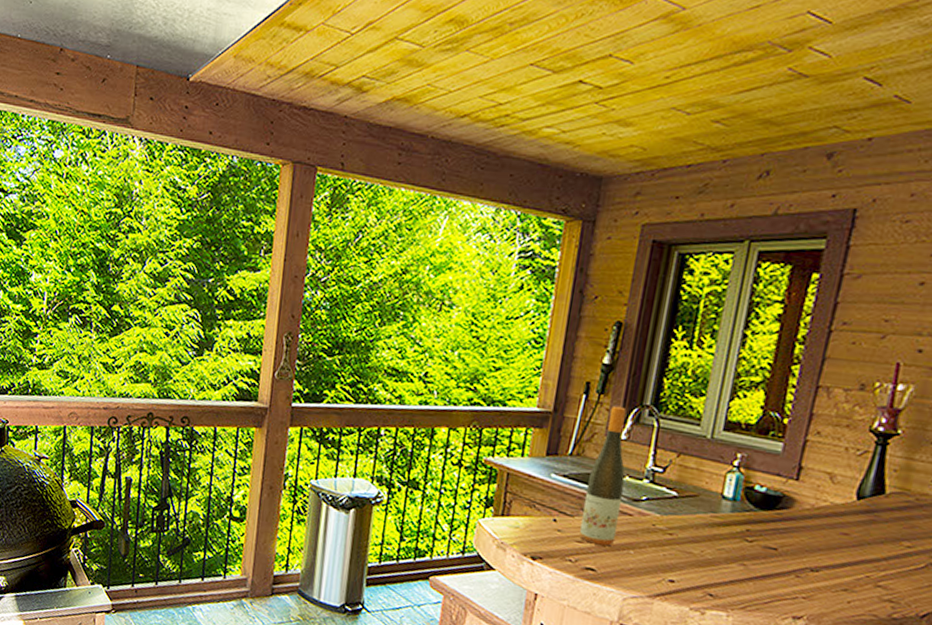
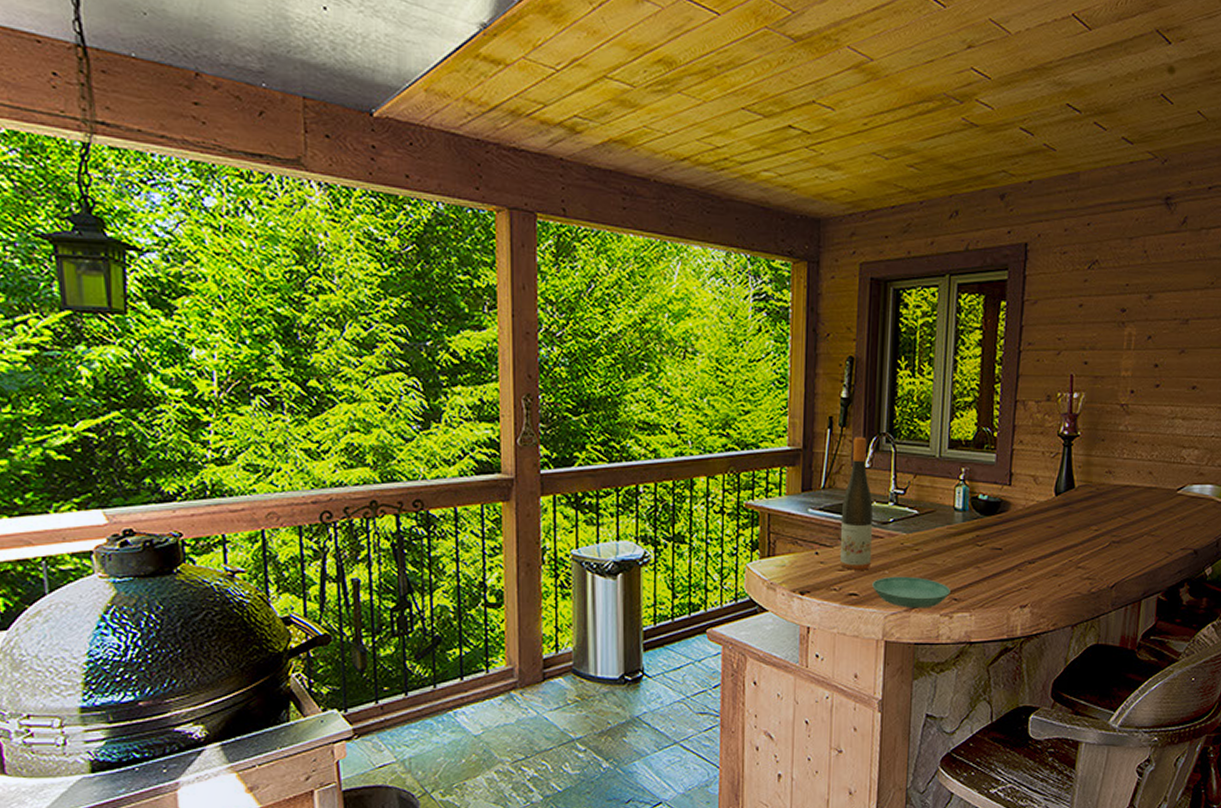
saucer: none [613,557,706,599] -> present [872,576,950,608]

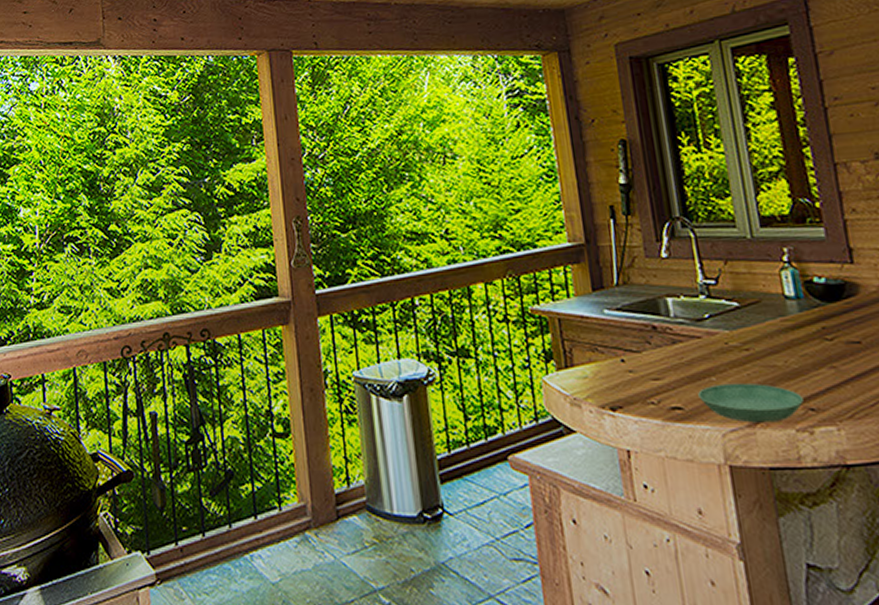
wine bottle: present [839,436,874,570] -> none [642,223,693,379]

